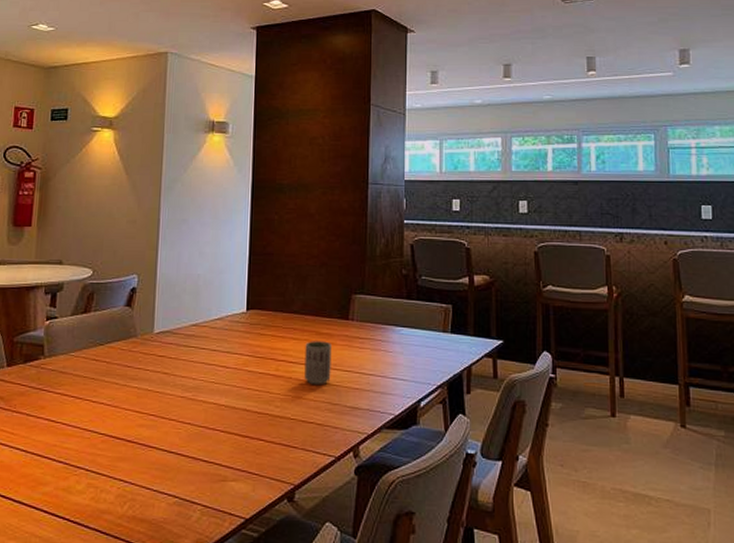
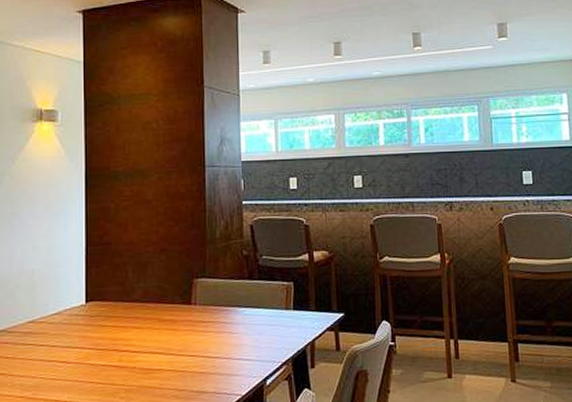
cup: present [304,341,332,386] -> none [148,328,176,373]

